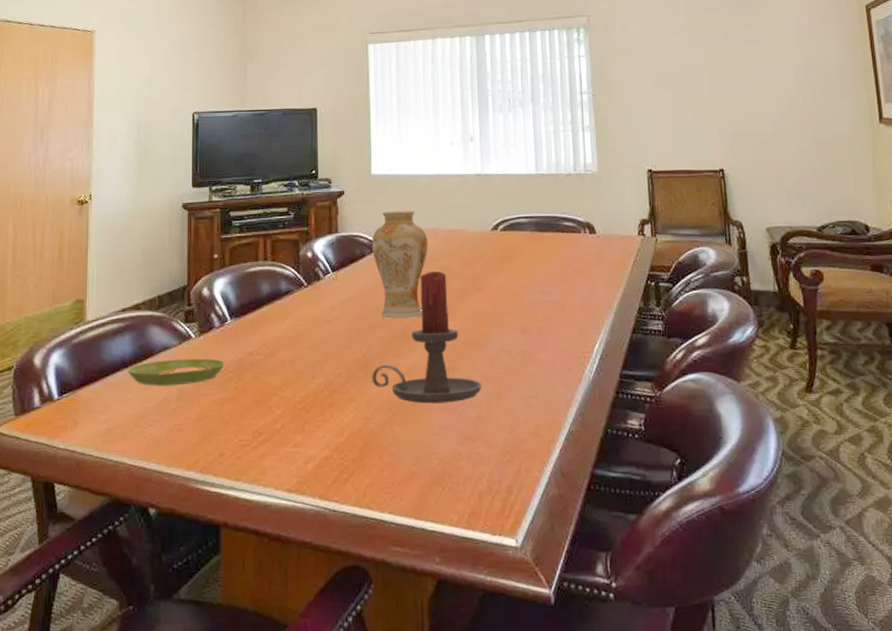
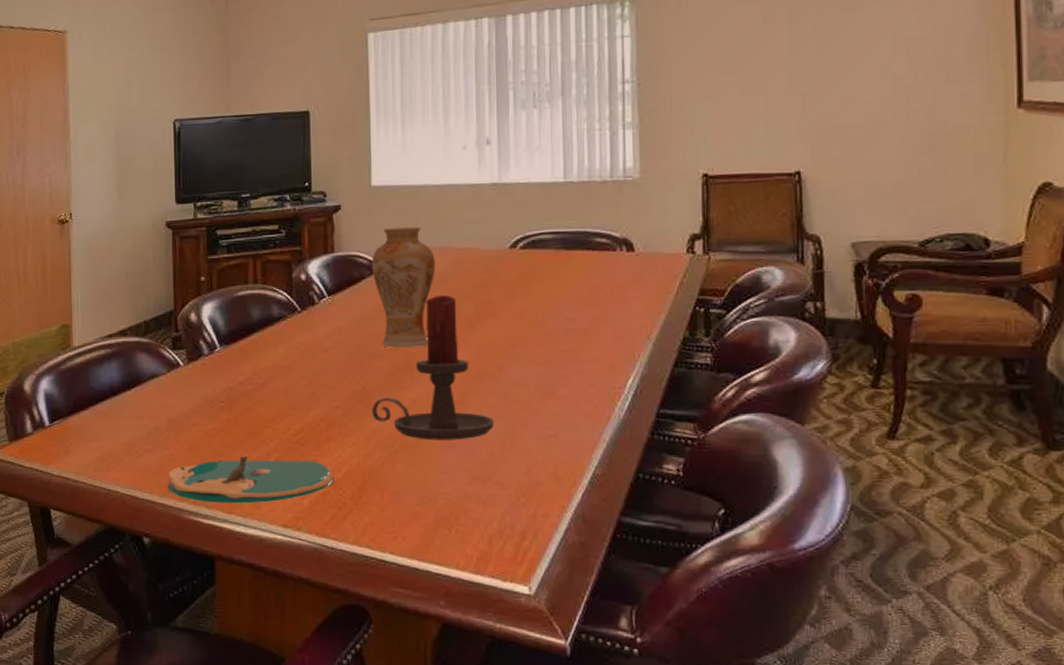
saucer: present [127,358,225,386] -> none [116,387,215,415]
plate: none [175,424,337,471] -> present [167,457,335,504]

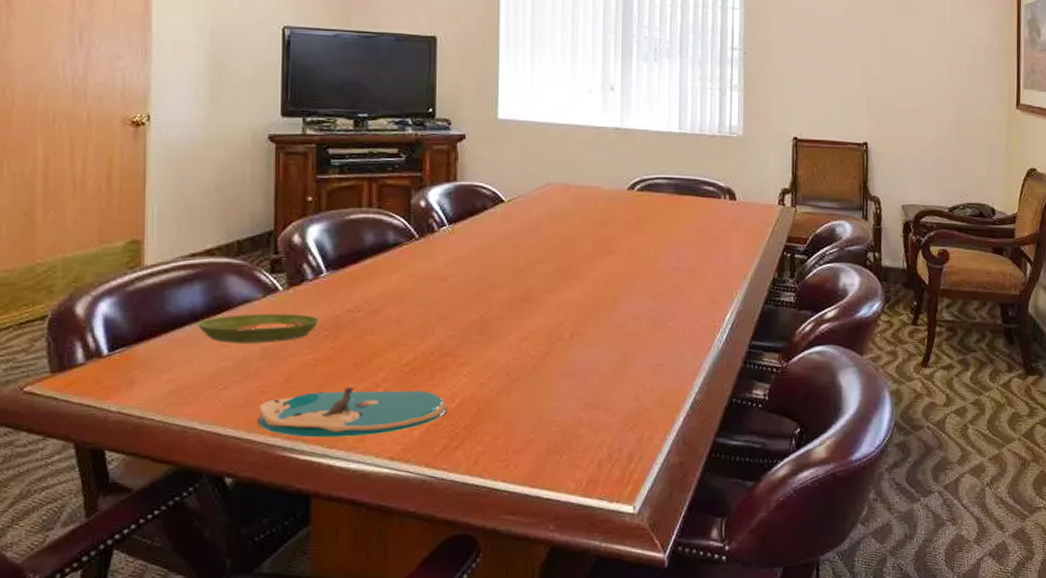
saucer: none [116,387,215,415] -> present [198,313,319,343]
vase: present [371,227,436,348] -> none [494,161,558,279]
candle holder: present [372,294,495,440] -> none [489,229,608,370]

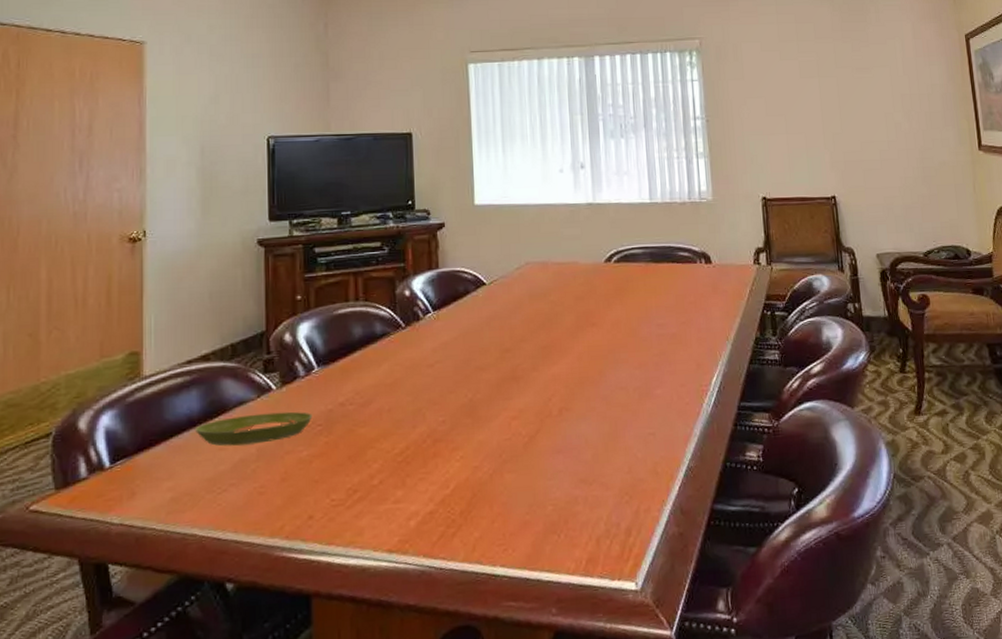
plate: present [257,388,448,438] -> none [256,479,442,536]

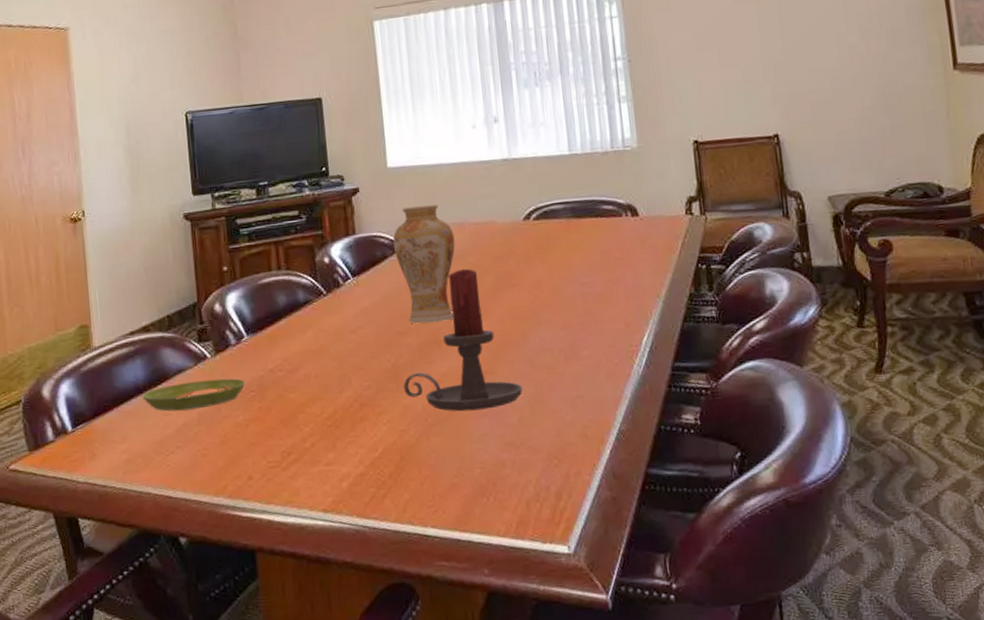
vase: none [476,243,538,360] -> present [392,204,455,324]
candle holder: none [479,306,598,448] -> present [403,268,523,412]

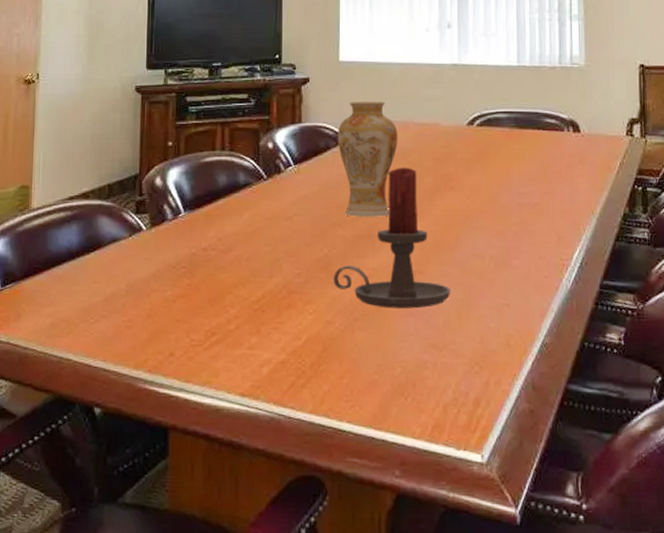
saucer: present [142,378,246,412] -> none [74,252,178,280]

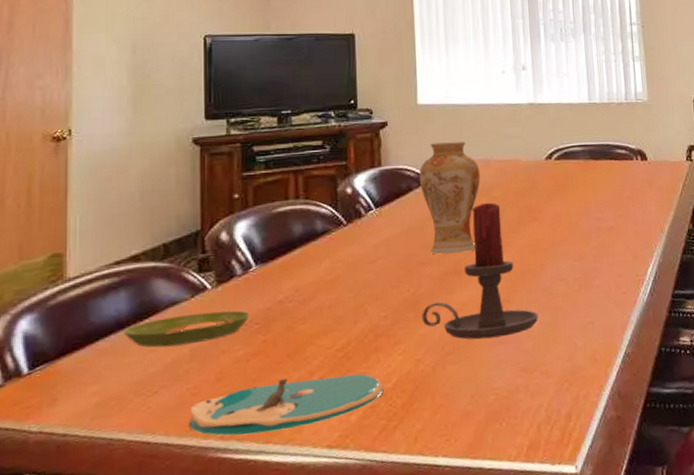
saucer: none [74,252,178,280] -> present [124,310,250,348]
plate: none [122,323,294,372] -> present [188,374,384,436]

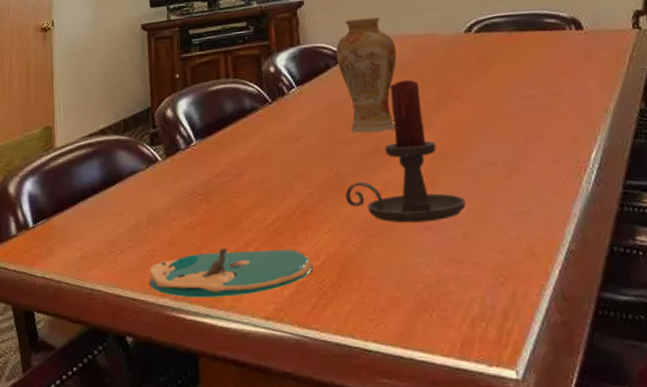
saucer: present [124,310,250,348] -> none [97,181,193,212]

